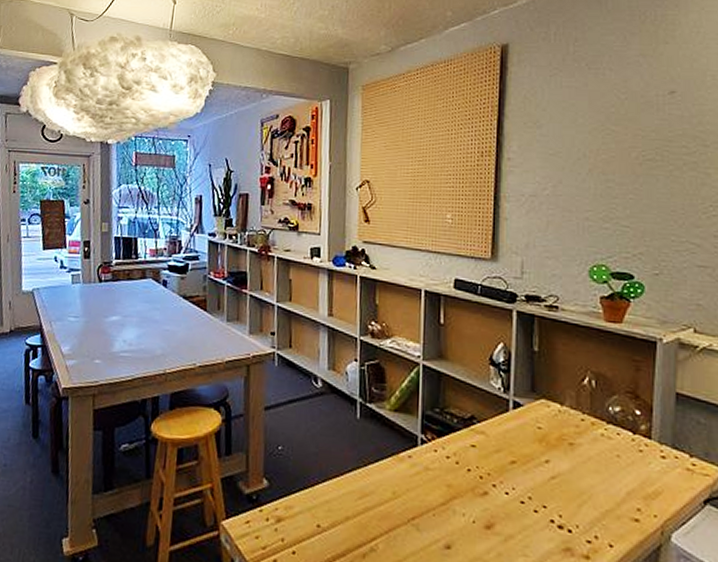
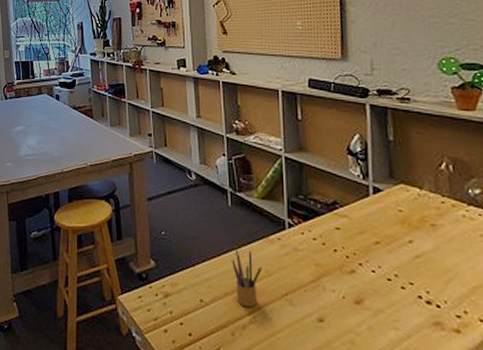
pencil box: none [356,468,389,534] -> present [232,249,262,308]

